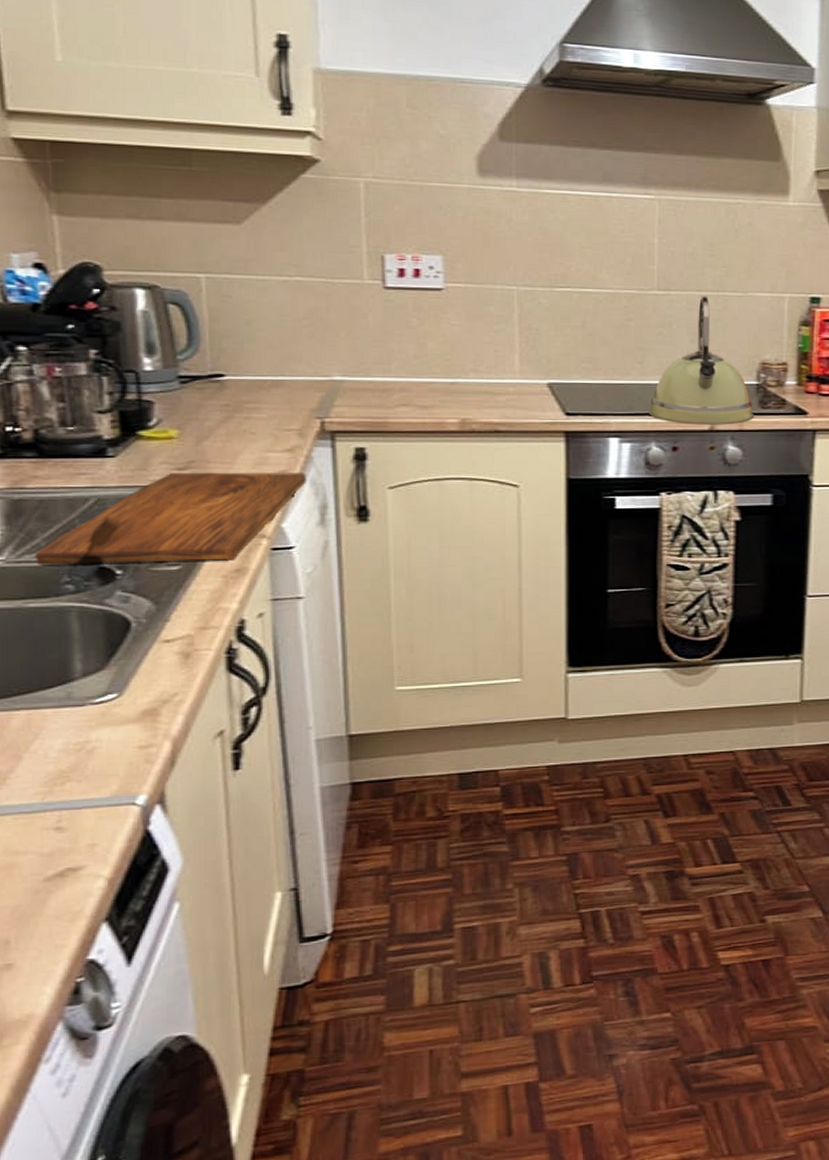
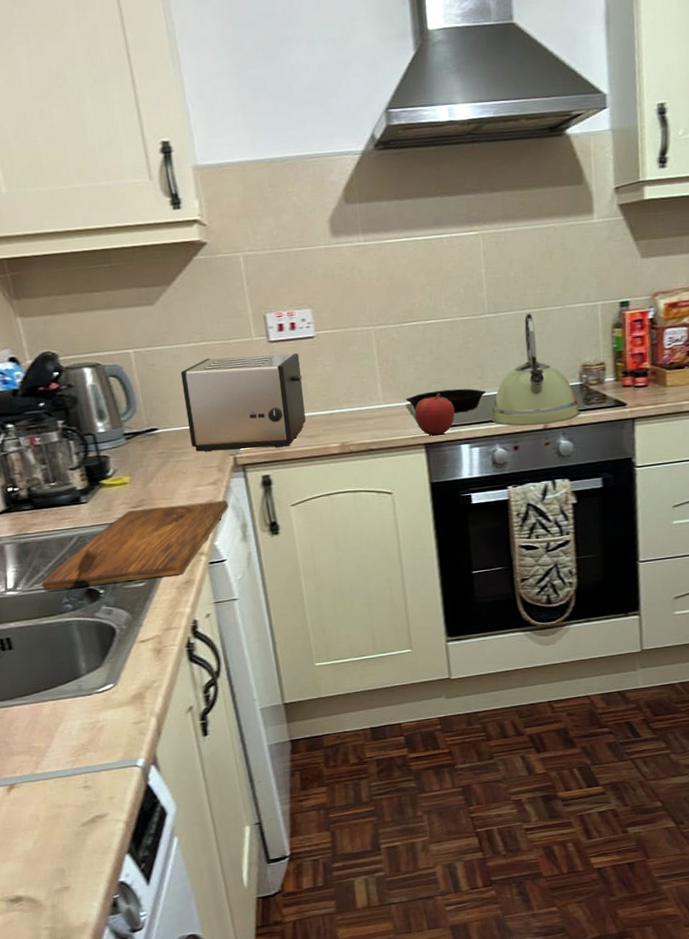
toaster: none [265,297,422,416] -> present [180,353,306,452]
frying pan: none [548,371,645,400] -> present [406,388,486,413]
fruit: none [557,374,605,423] -> present [415,393,455,436]

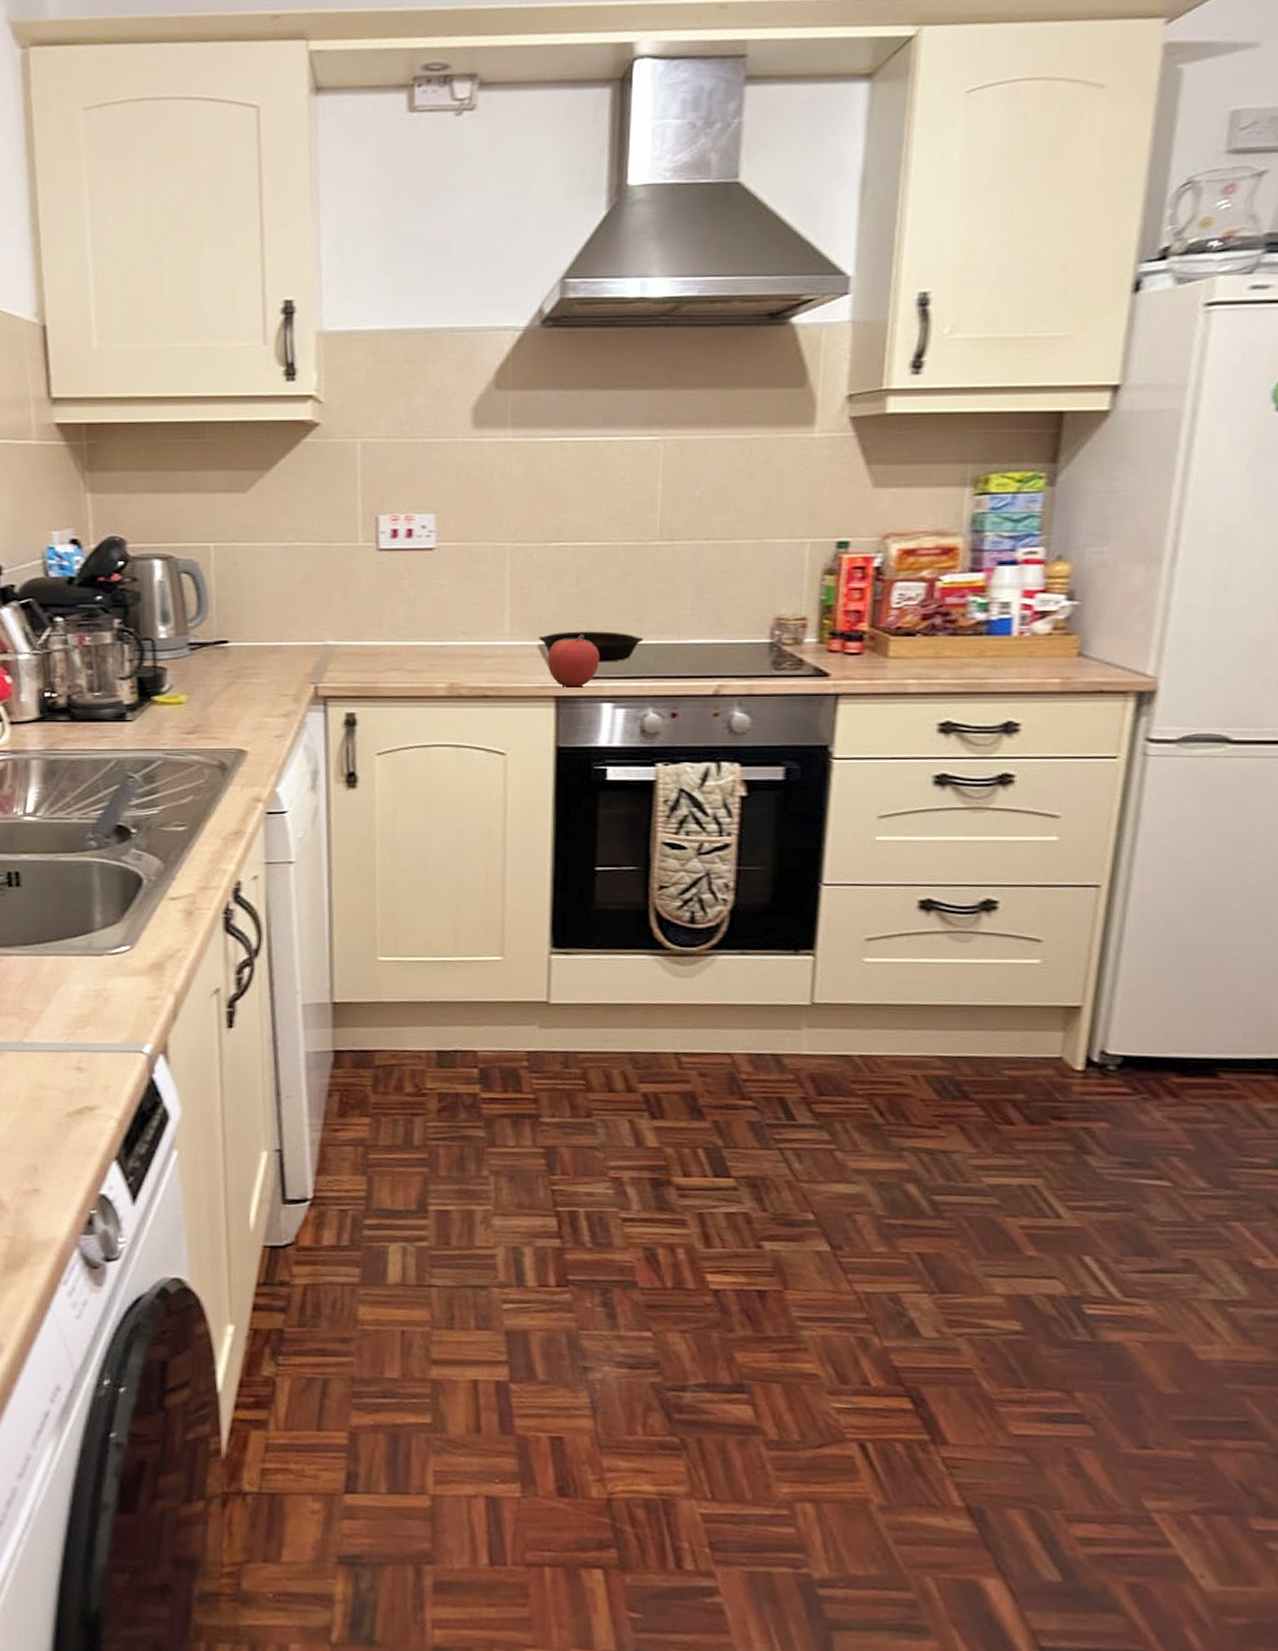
cutting board: present [41,500,229,591] -> none [65,736,300,823]
toaster: present [180,353,306,452] -> none [265,562,413,681]
kettle: present [491,313,580,427] -> none [645,545,765,689]

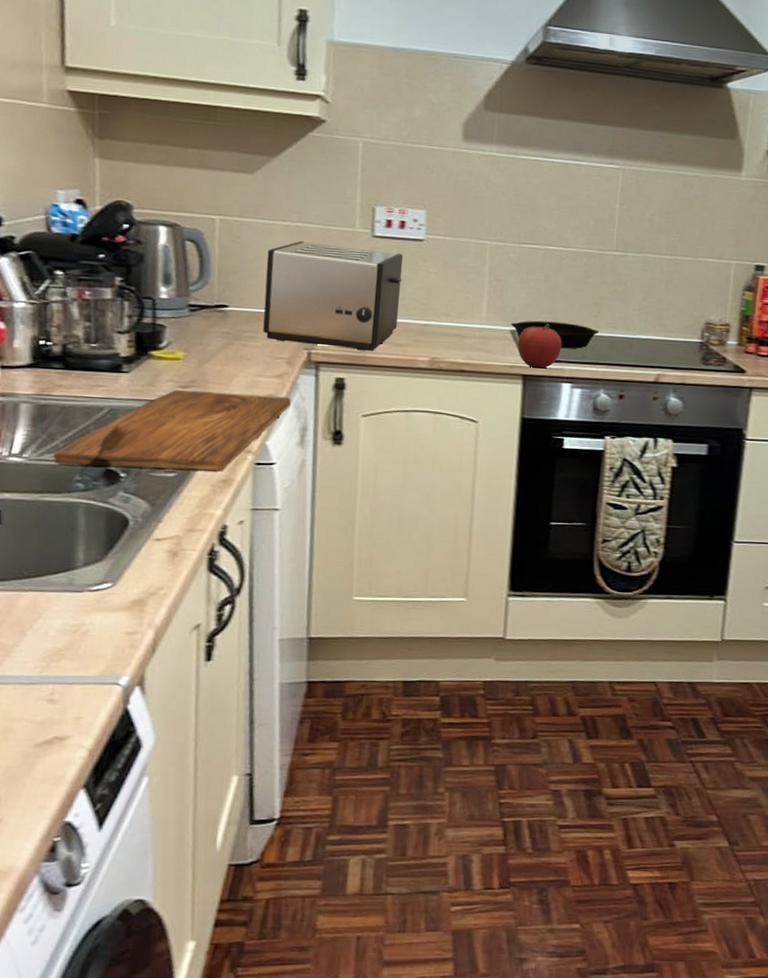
cutting board: none [65,736,300,823] -> present [53,390,291,471]
toaster: none [265,562,413,681] -> present [263,241,404,351]

